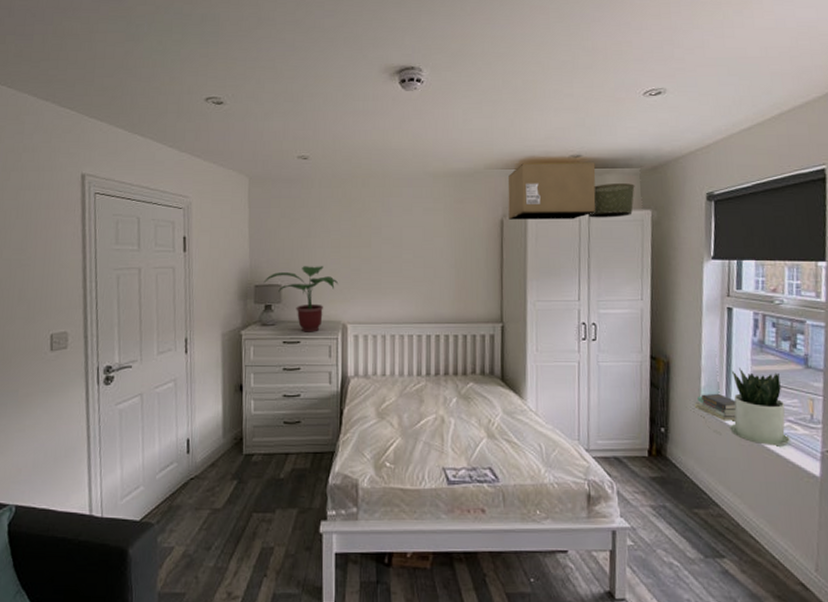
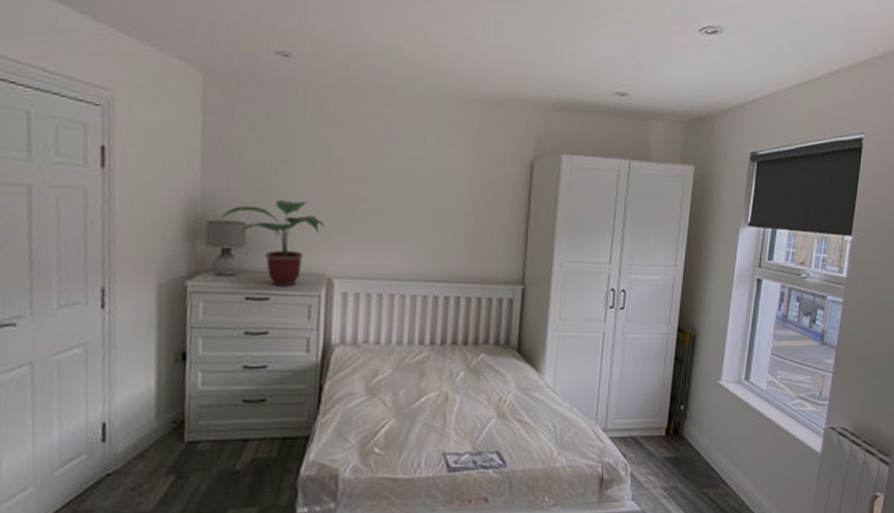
box: present [507,162,596,220] -> none [540,95,641,169]
basket: present [587,183,635,218] -> none [628,130,680,172]
books: present [694,393,736,421] -> none [715,369,755,398]
planter: present [728,368,790,447] -> none [745,343,799,424]

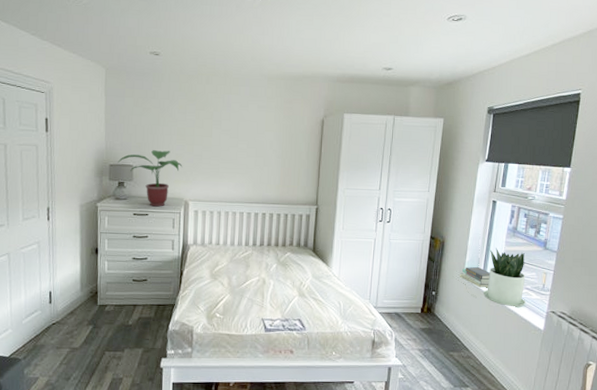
books: none [715,369,755,398] -> present [459,266,491,288]
planter: none [745,343,799,424] -> present [482,248,526,307]

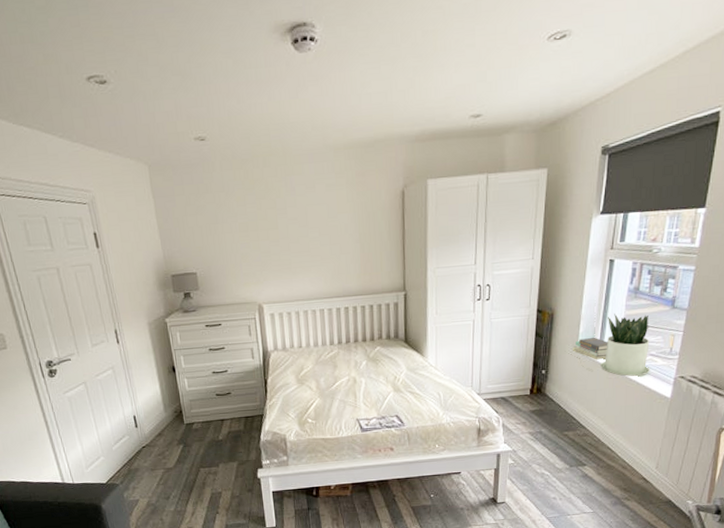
potted plant: present [117,150,183,207] -> none [179,251,251,315]

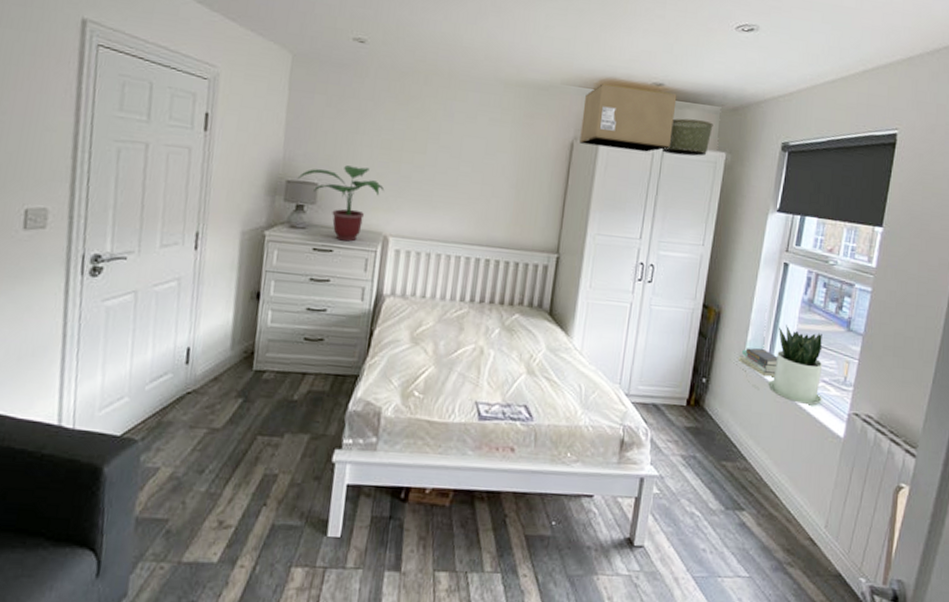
potted plant: none [179,251,251,315] -> present [297,165,385,242]
box: none [408,122,495,190] -> present [579,84,677,152]
basket: none [486,142,533,182] -> present [661,118,714,157]

